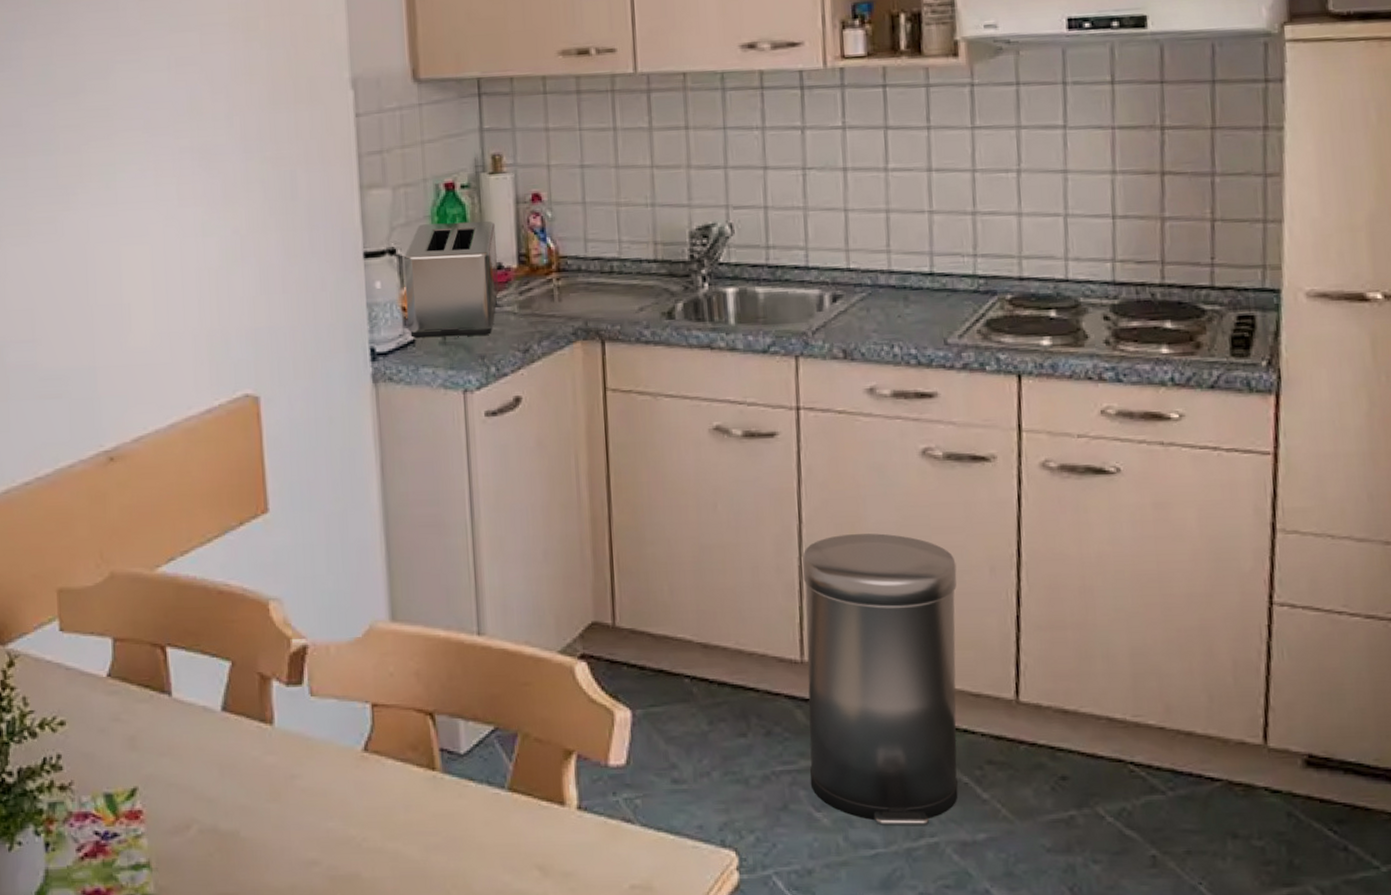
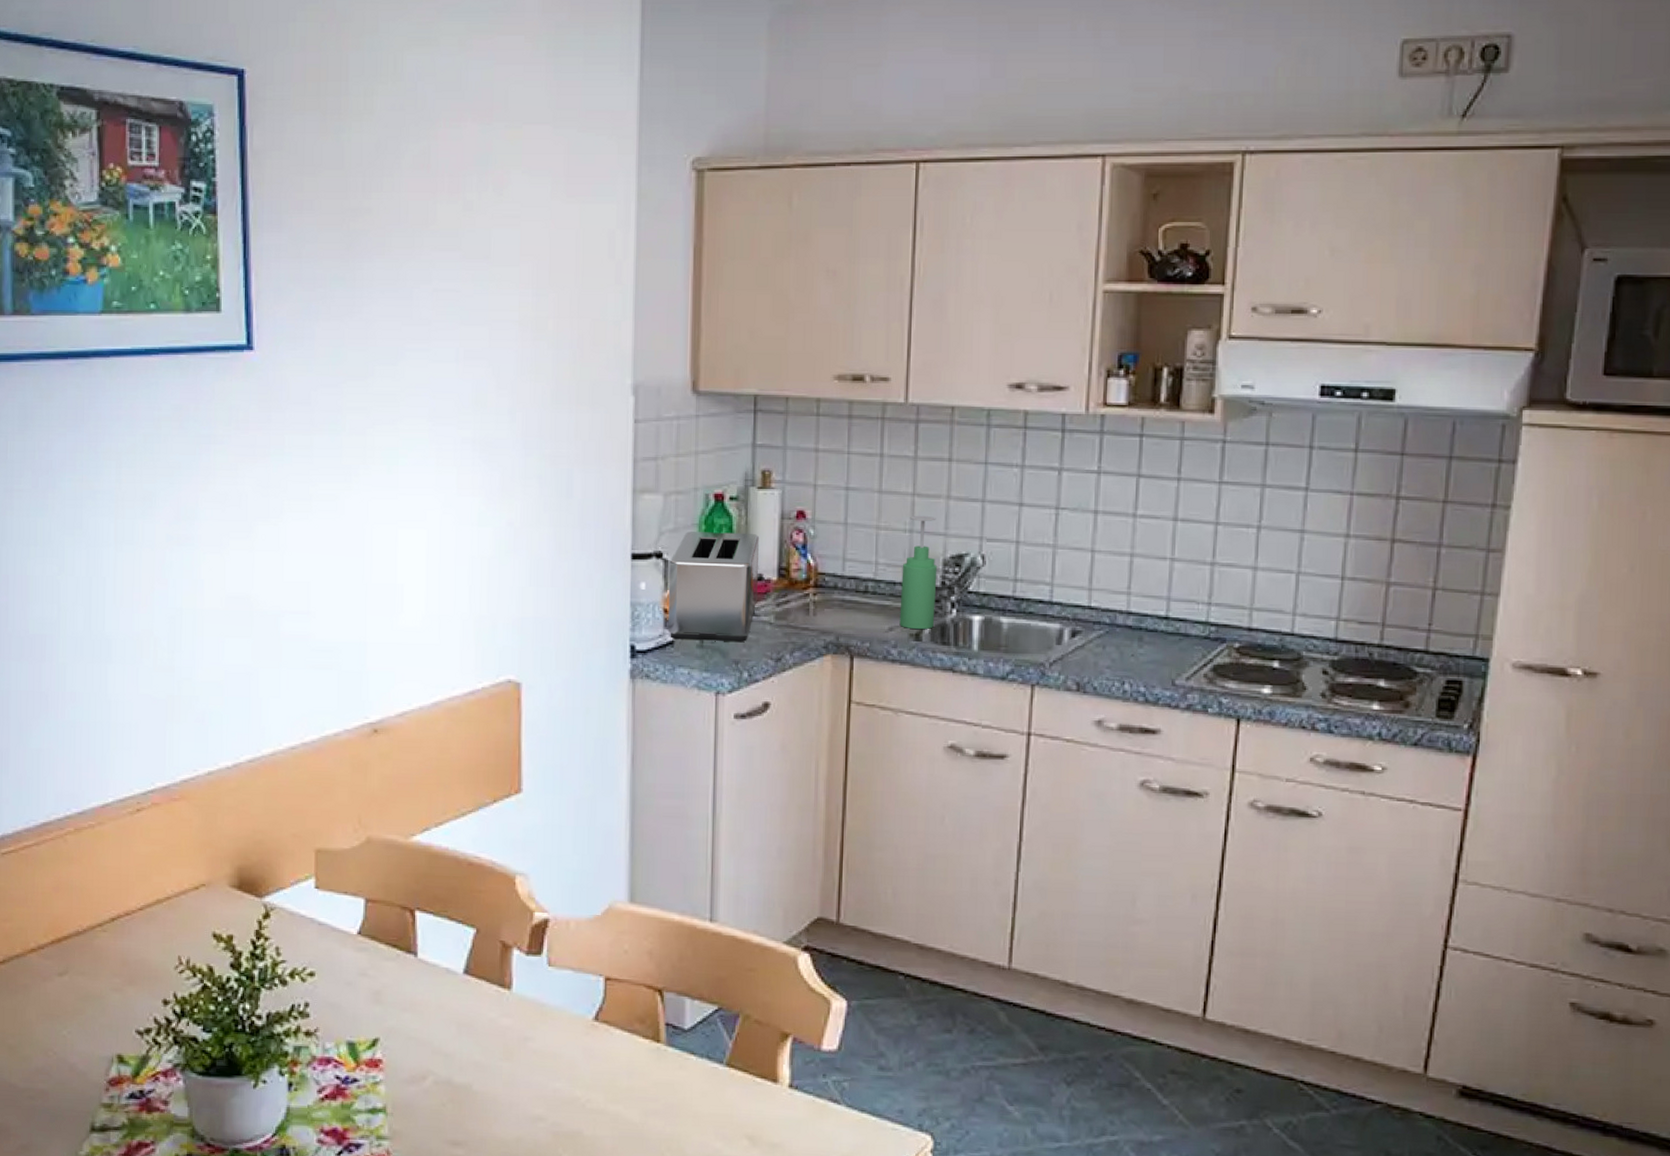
soap dispenser: none [647,187,686,308] -> present [899,515,937,630]
pedal bin: present [802,533,958,827] -> none [1006,854,1161,1125]

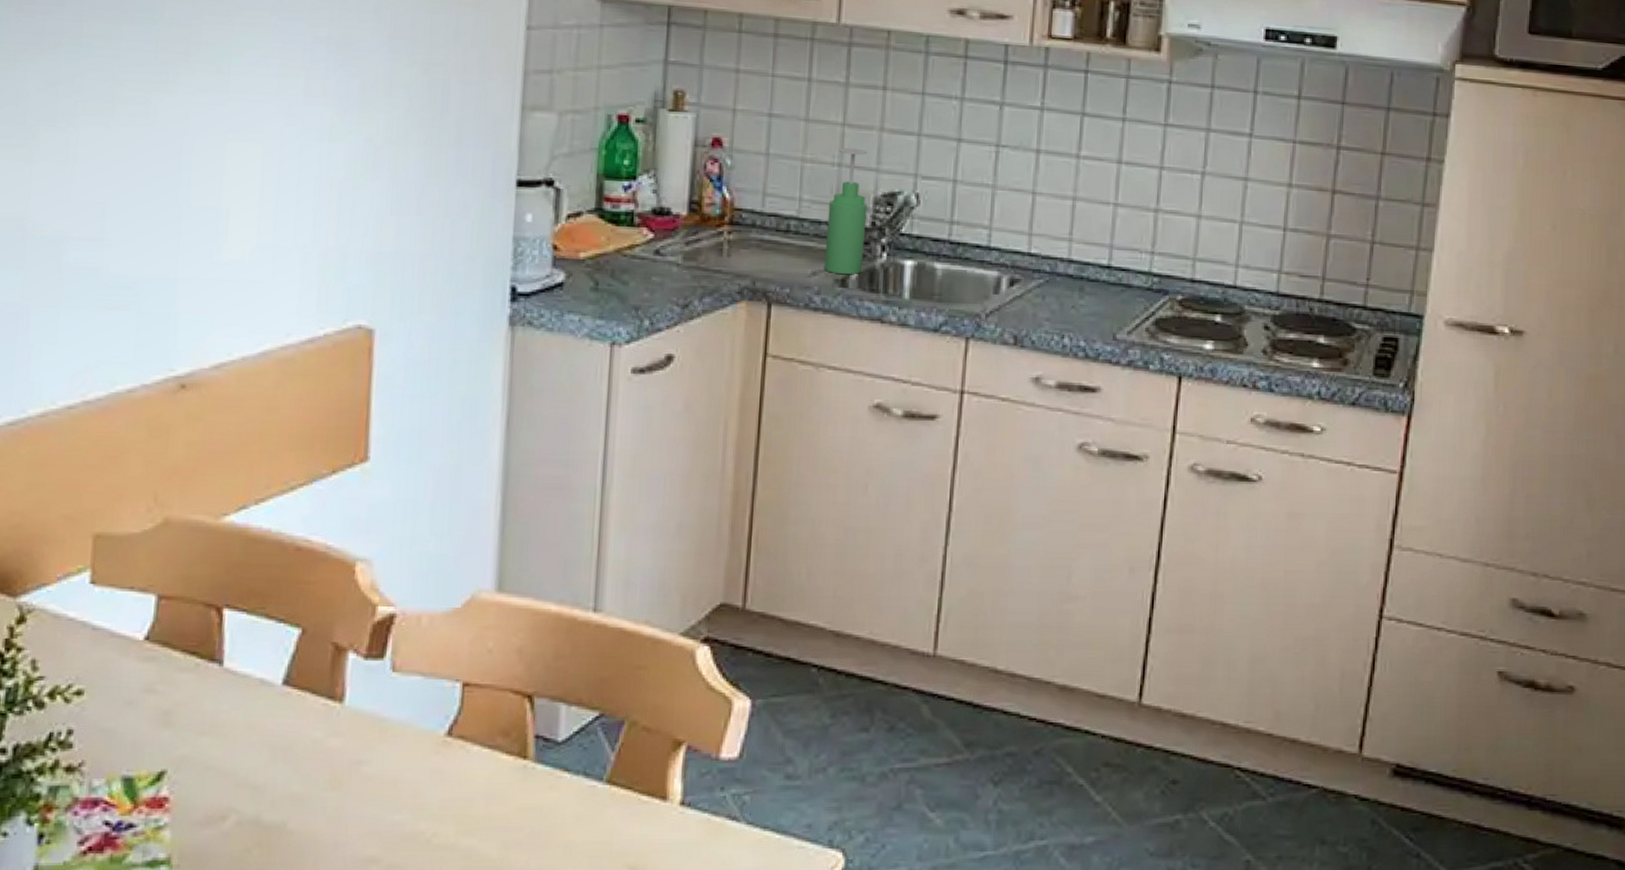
toaster: present [668,532,759,642] -> none [557,157,668,285]

